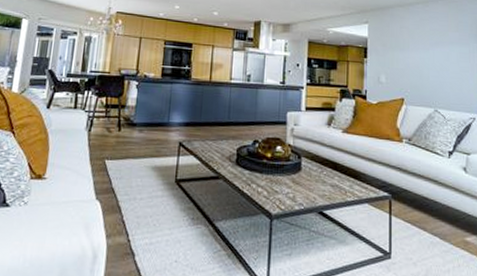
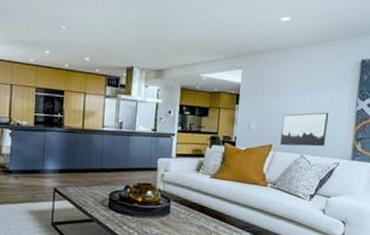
wall art: none [412,66,459,101] -> present [280,112,329,147]

